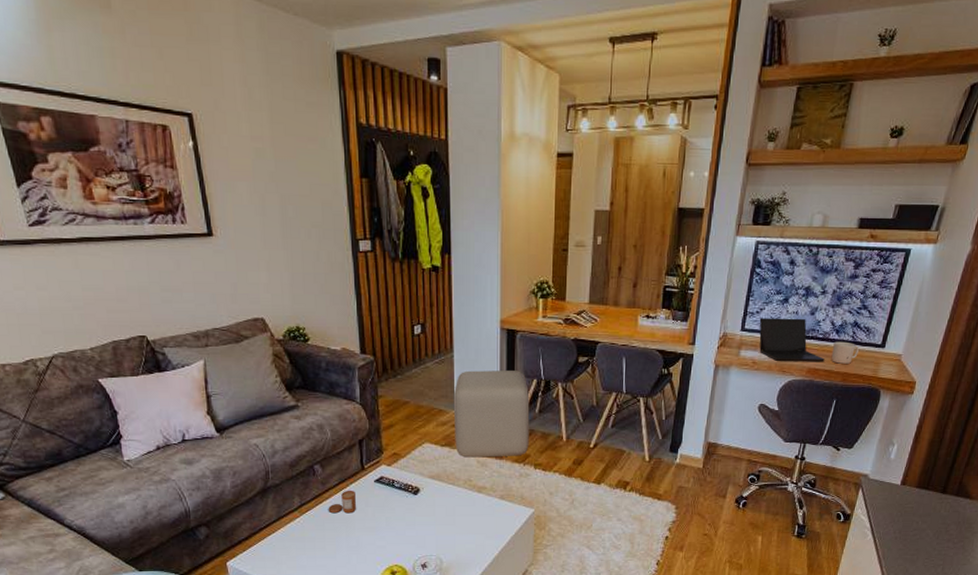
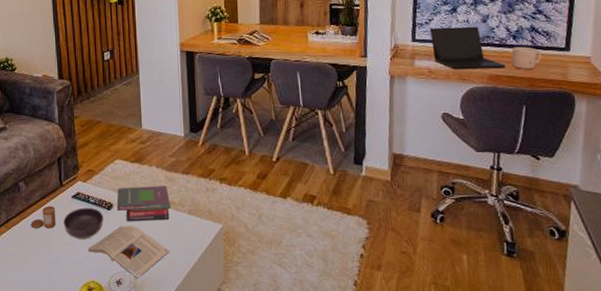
bowl: none [365,492,409,524] -> present [63,207,103,239]
magazine: none [392,510,478,563] -> present [88,226,169,280]
books: none [424,470,481,506] -> present [116,185,170,221]
pouf: present [453,370,530,458] -> none [140,89,213,173]

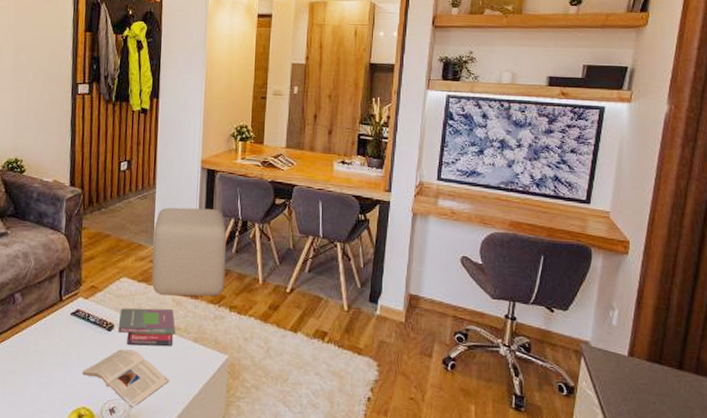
candle: present [31,205,55,229] -> none [23,321,51,347]
bowl: present [63,207,103,239] -> none [58,326,102,361]
pouf: none [140,89,213,173] -> present [151,207,227,297]
laptop: present [429,26,506,69] -> none [455,168,527,216]
mug: present [511,46,541,69] -> none [534,195,562,219]

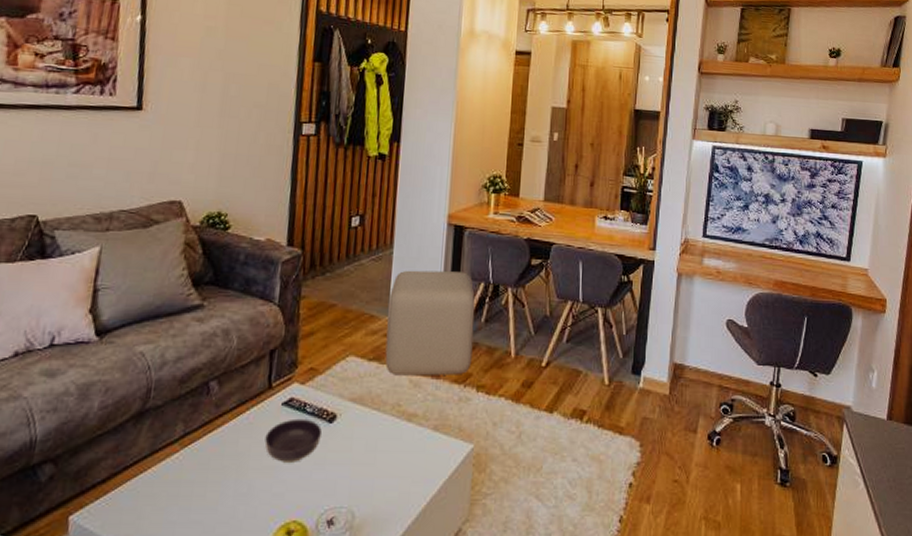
bowl: none [58,326,102,361] -> present [264,418,322,462]
magazine: present [83,349,169,409] -> none [294,445,403,518]
books: present [118,308,175,347] -> none [341,391,412,439]

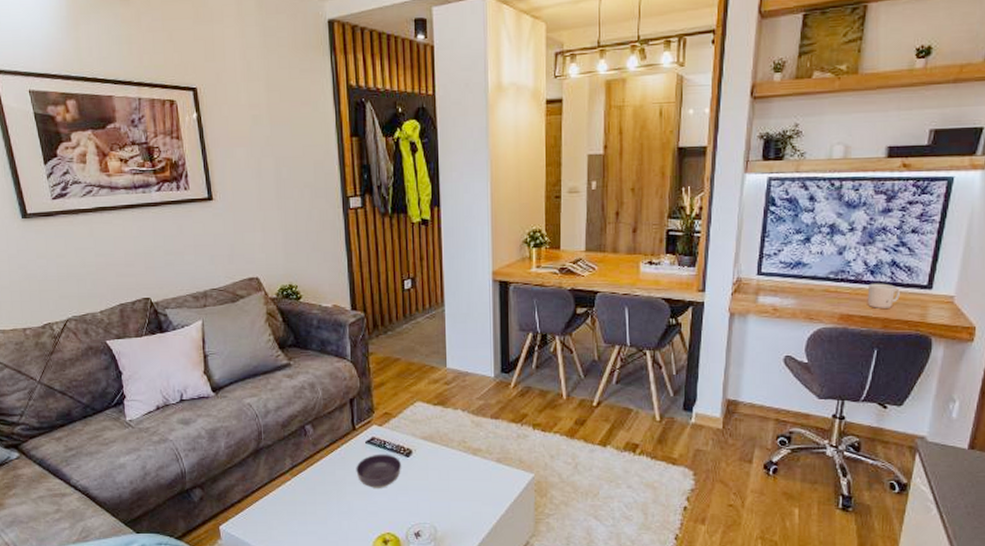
pouf: present [385,270,476,376] -> none [445,324,526,417]
mug: none [797,252,824,277] -> present [867,283,900,308]

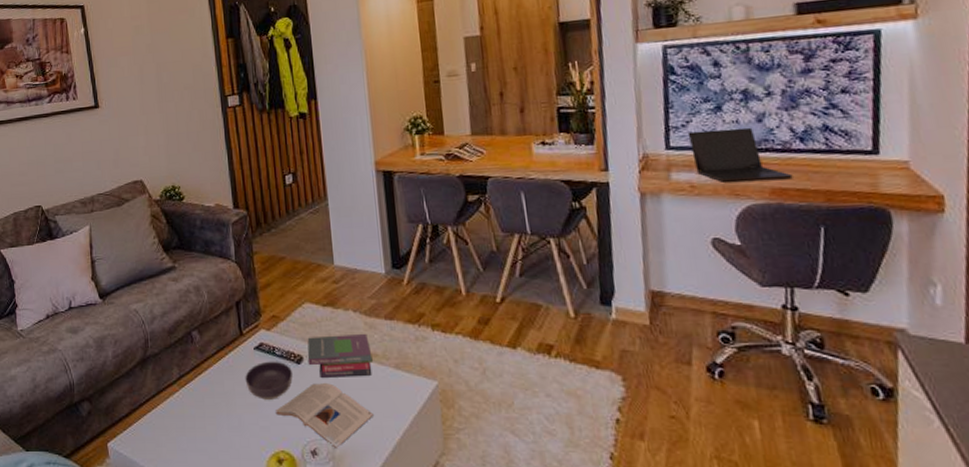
magazine: none [384,474,474,532] -> present [276,383,373,450]
books: none [416,430,477,469] -> present [307,333,373,377]
laptop: none [778,259,859,308] -> present [687,127,793,182]
mug: present [867,283,900,308] -> none [799,150,841,180]

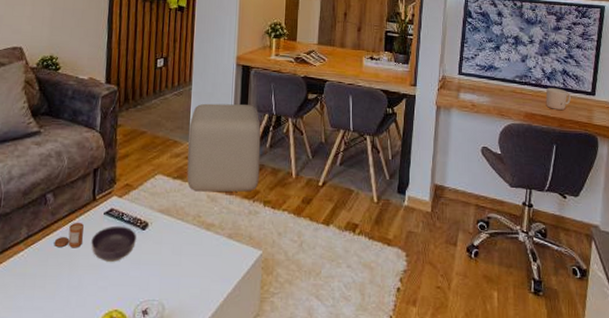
candle: none [207,359,236,387] -> present [54,222,84,248]
magazine: present [276,383,373,450] -> none [115,248,203,310]
books: present [307,333,373,377] -> none [152,205,210,244]
pouf: none [331,216,423,319] -> present [187,103,261,192]
laptop: present [687,127,793,182] -> none [475,63,540,107]
mug: none [799,150,841,180] -> present [545,87,571,110]

